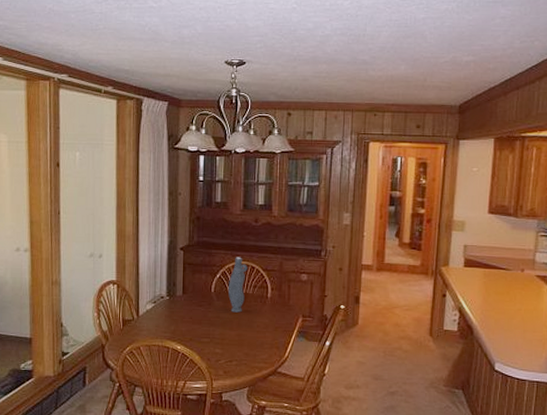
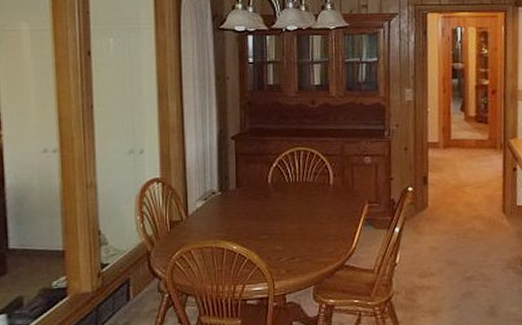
vase: present [228,257,248,313] -> none [287,143,306,204]

